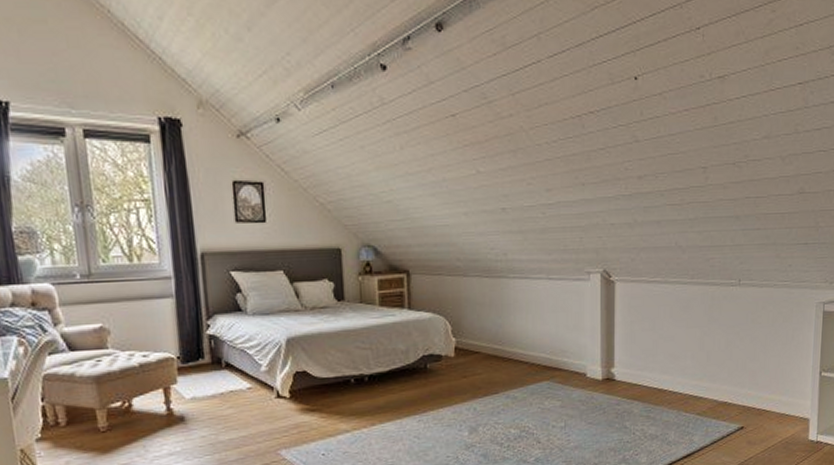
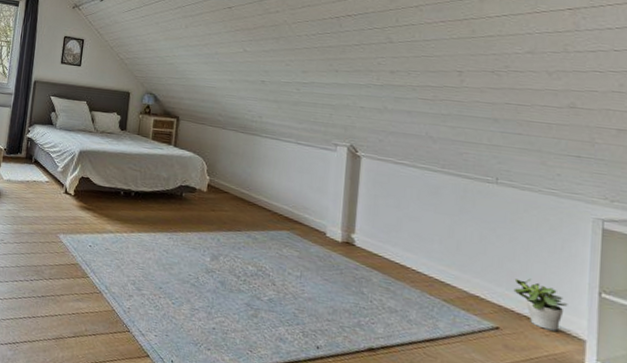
potted plant: none [754,373,797,418] -> present [513,278,568,332]

